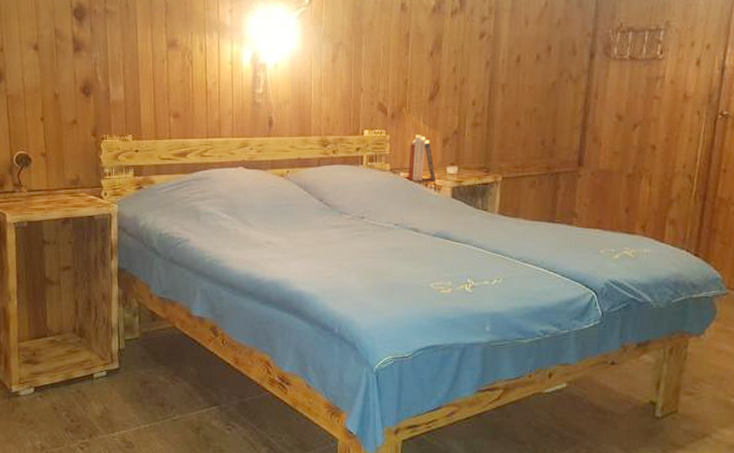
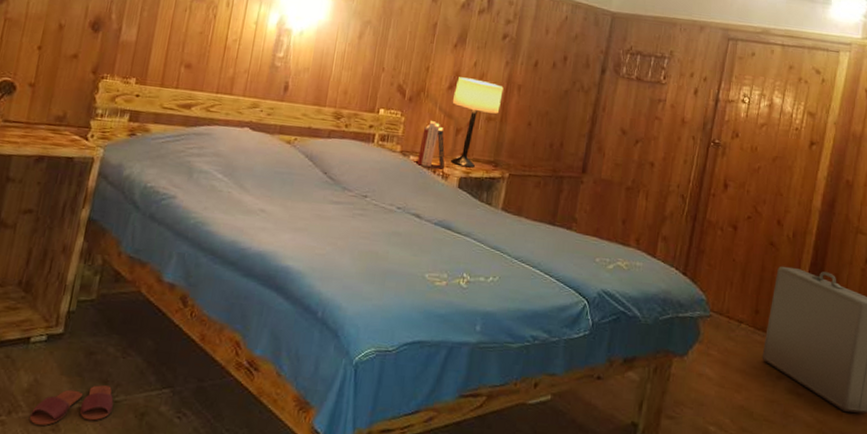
slippers: none [107,408,172,445] -> present [29,385,114,426]
table lamp: none [435,85,487,177] -> present [450,77,504,168]

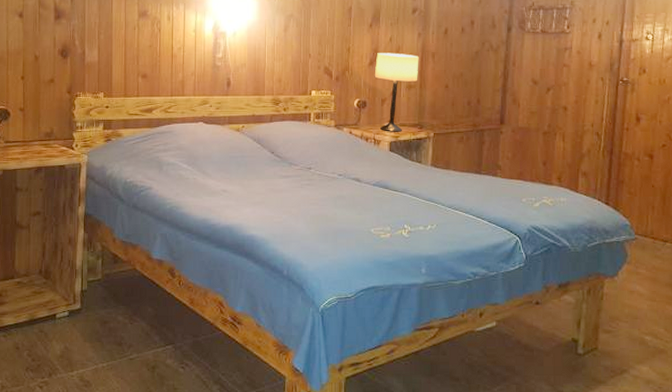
slippers: present [29,385,114,426] -> none [66,347,129,384]
books: present [416,120,445,170] -> none [350,94,376,137]

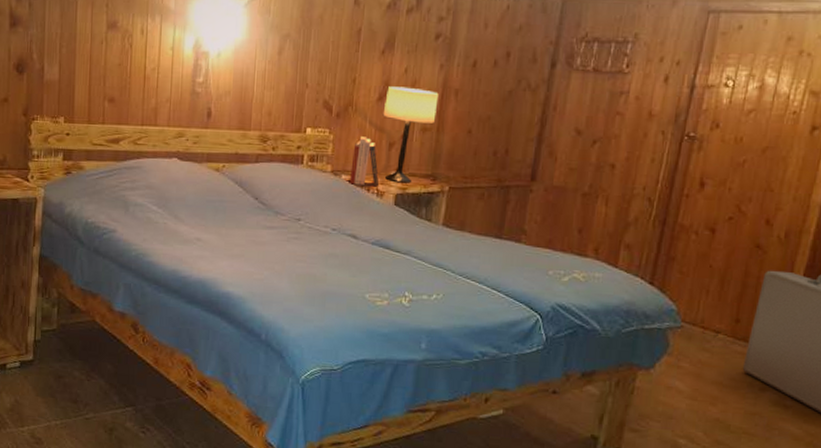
books: none [350,94,376,137] -> present [349,135,380,187]

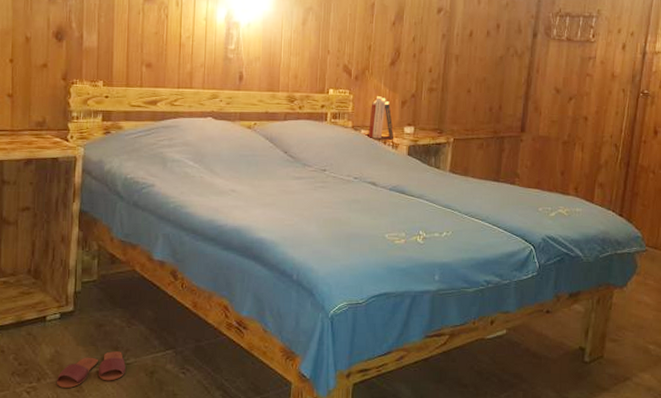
slippers: none [15,404,85,440] -> present [56,351,126,389]
table lamp: present [383,86,439,183] -> none [395,53,442,136]

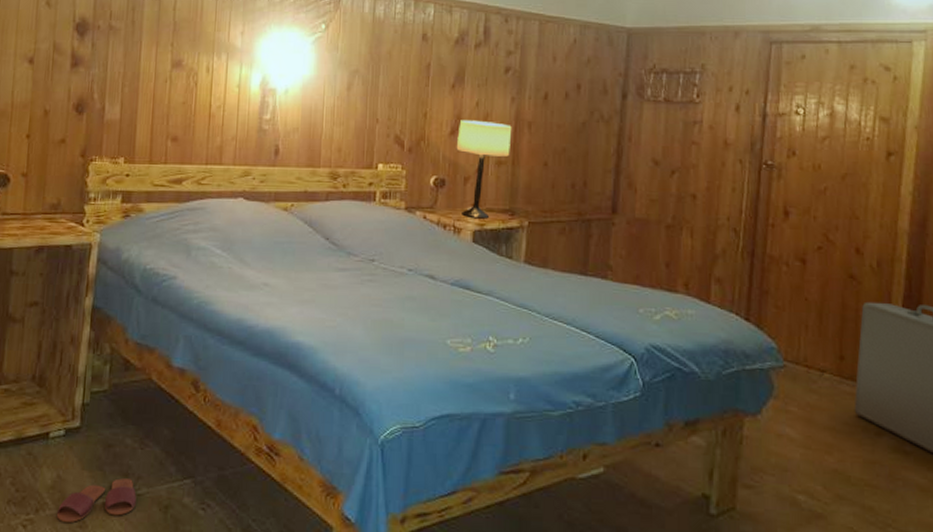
books: present [367,95,394,140] -> none [424,170,456,224]
table lamp: none [395,53,442,136] -> present [456,120,512,219]

